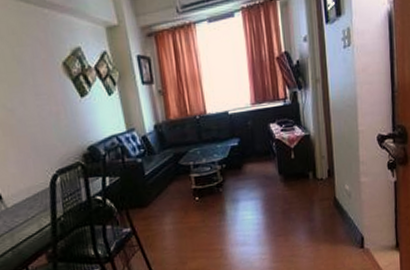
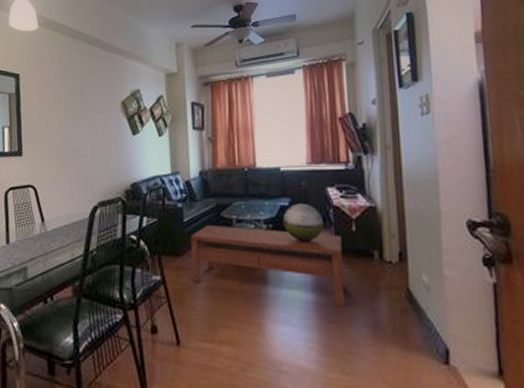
coffee table: none [153,164,289,228] -> present [190,225,346,307]
decorative sphere: none [234,141,268,175] -> present [283,204,323,242]

